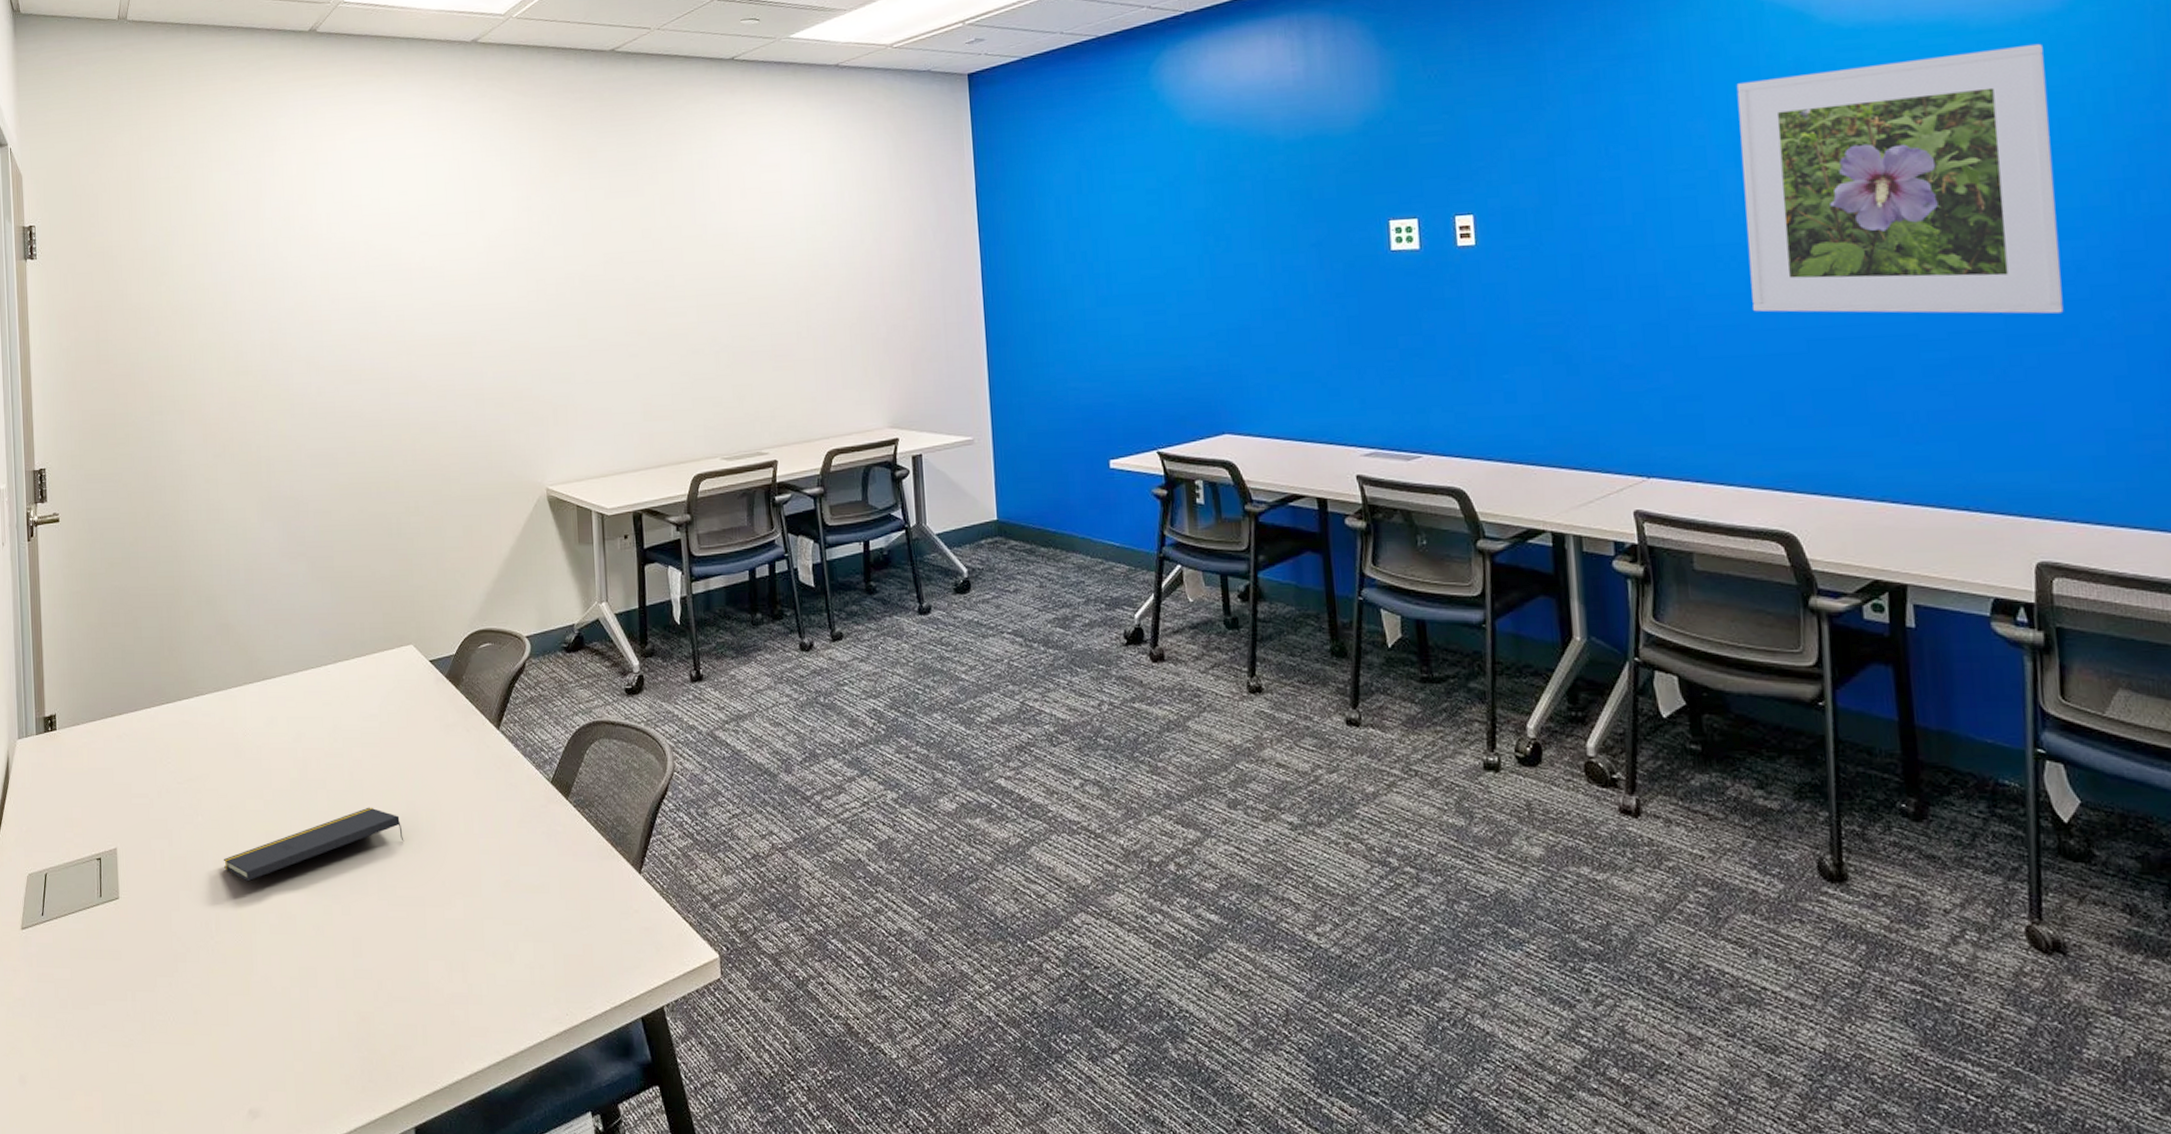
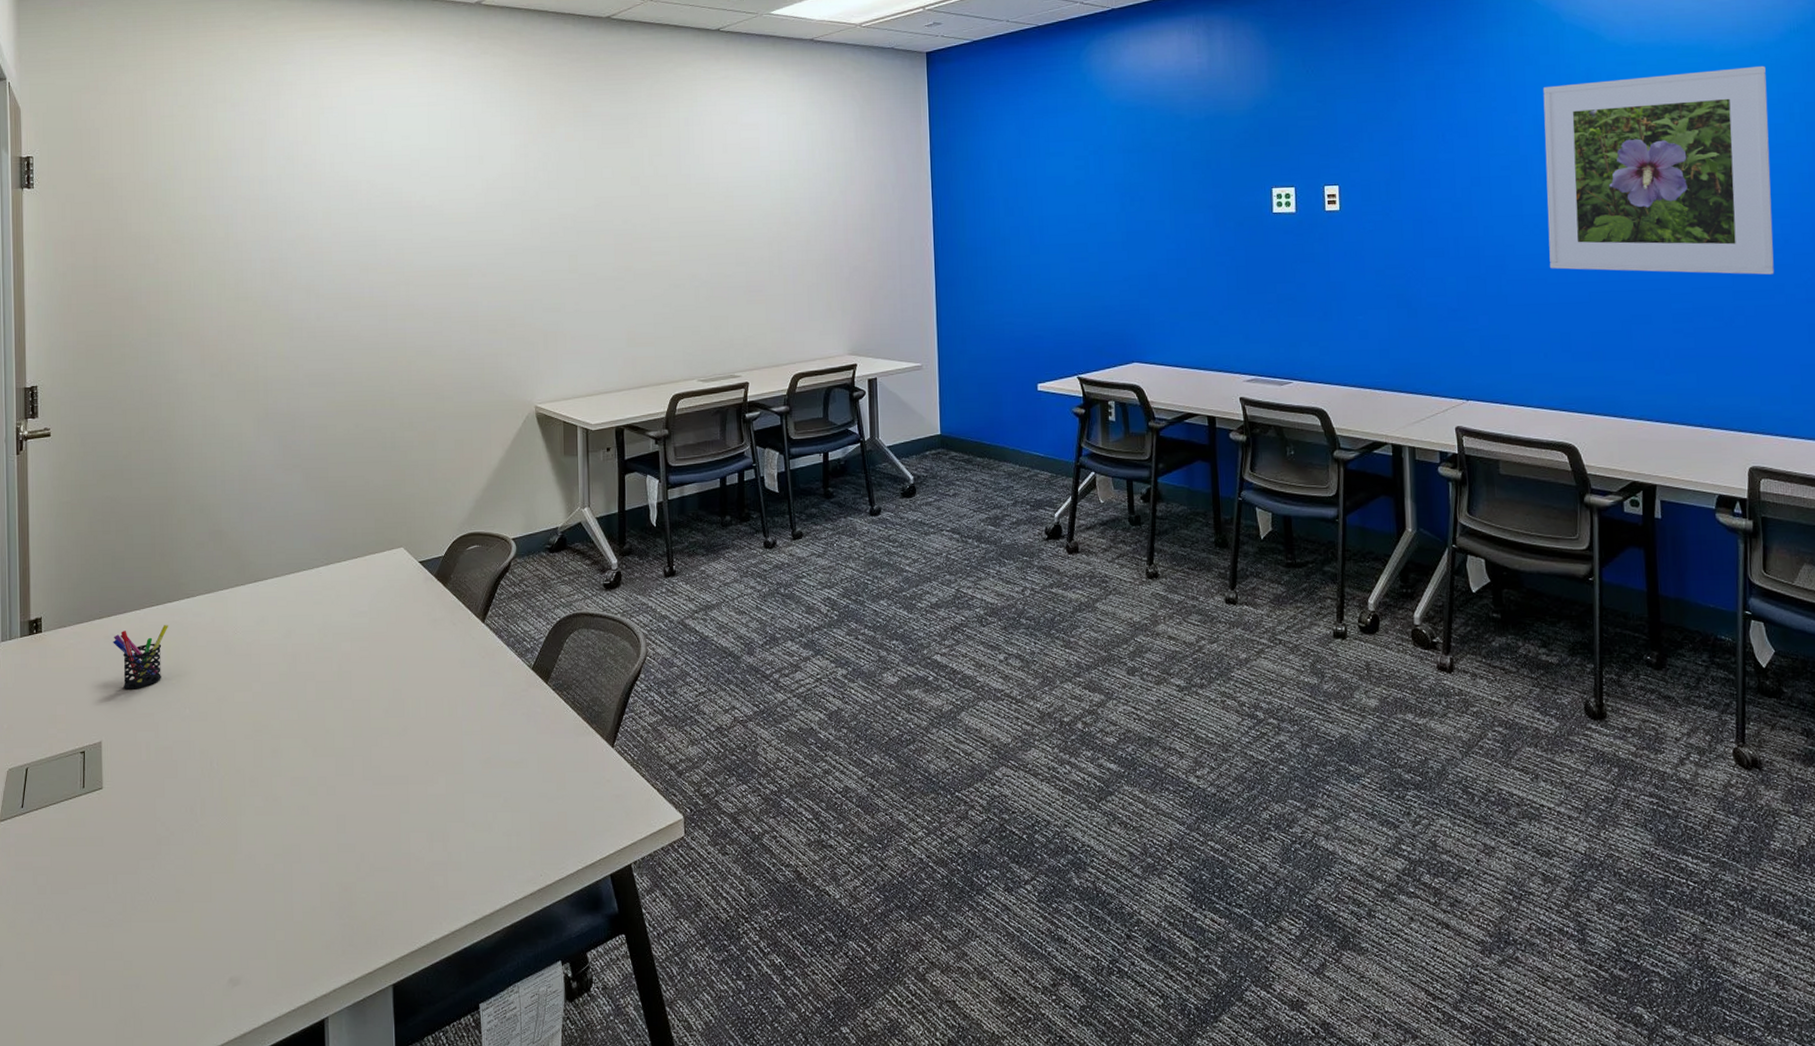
pen holder: none [125,725,180,793] -> present [113,625,169,690]
notepad: present [224,807,404,882] -> none [211,696,390,768]

